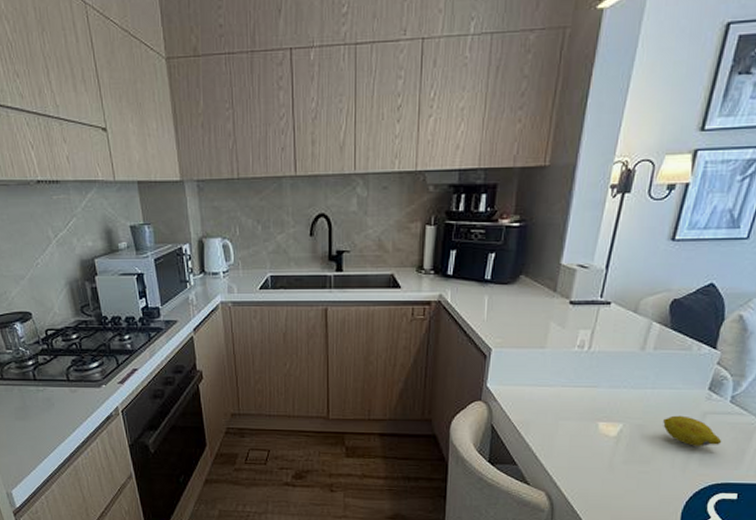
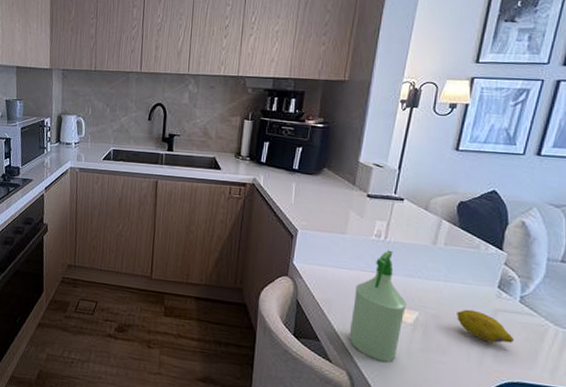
spray bottle: none [548,361,611,478] -> present [349,250,407,362]

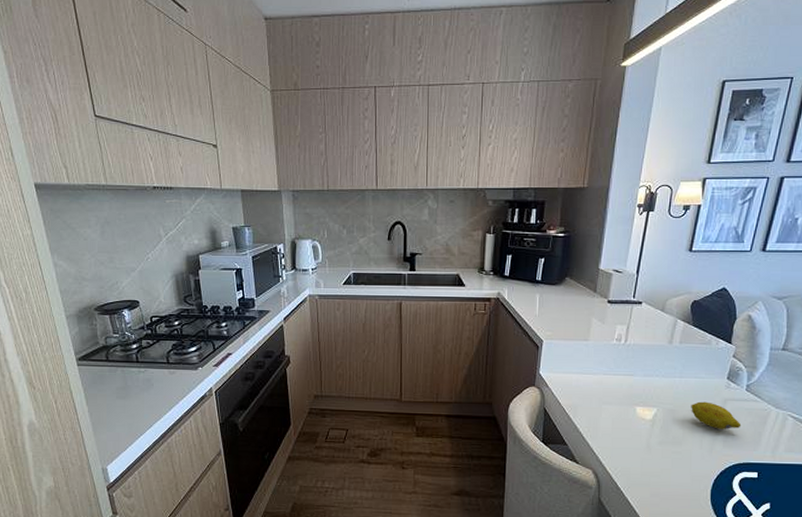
spray bottle: present [349,250,407,362] -> none [594,352,647,457]

